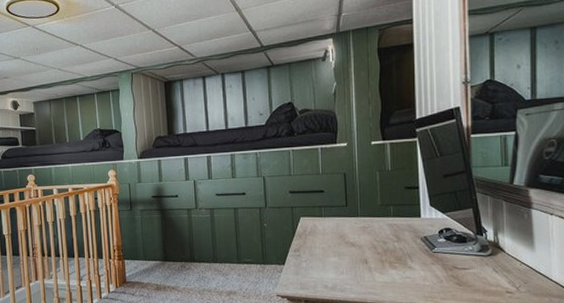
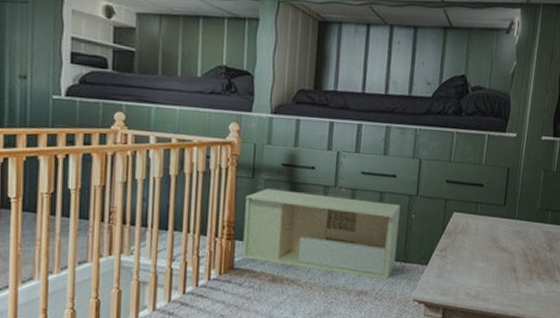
storage bench: none [128,216,256,280] -> present [241,188,400,280]

